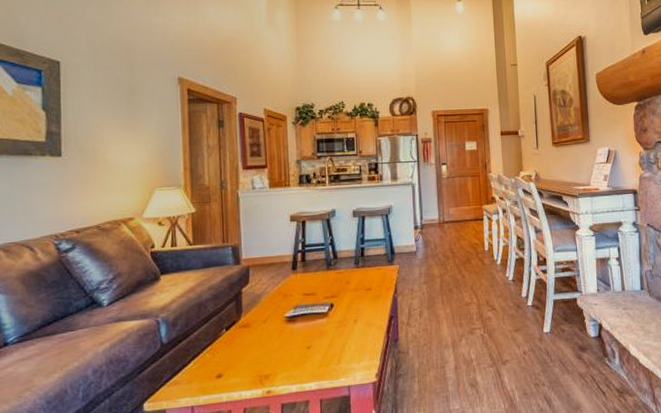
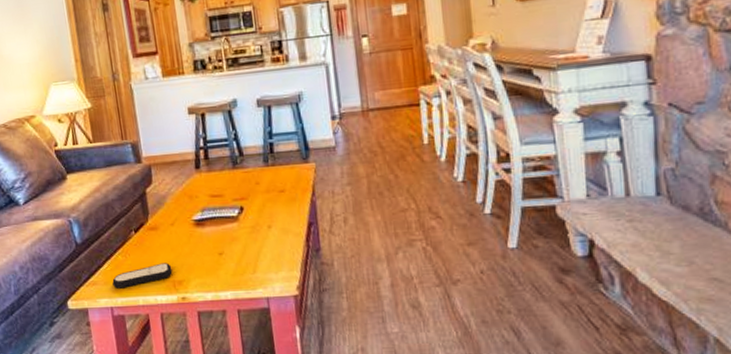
remote control: none [196,358,260,387] -> present [112,263,173,289]

